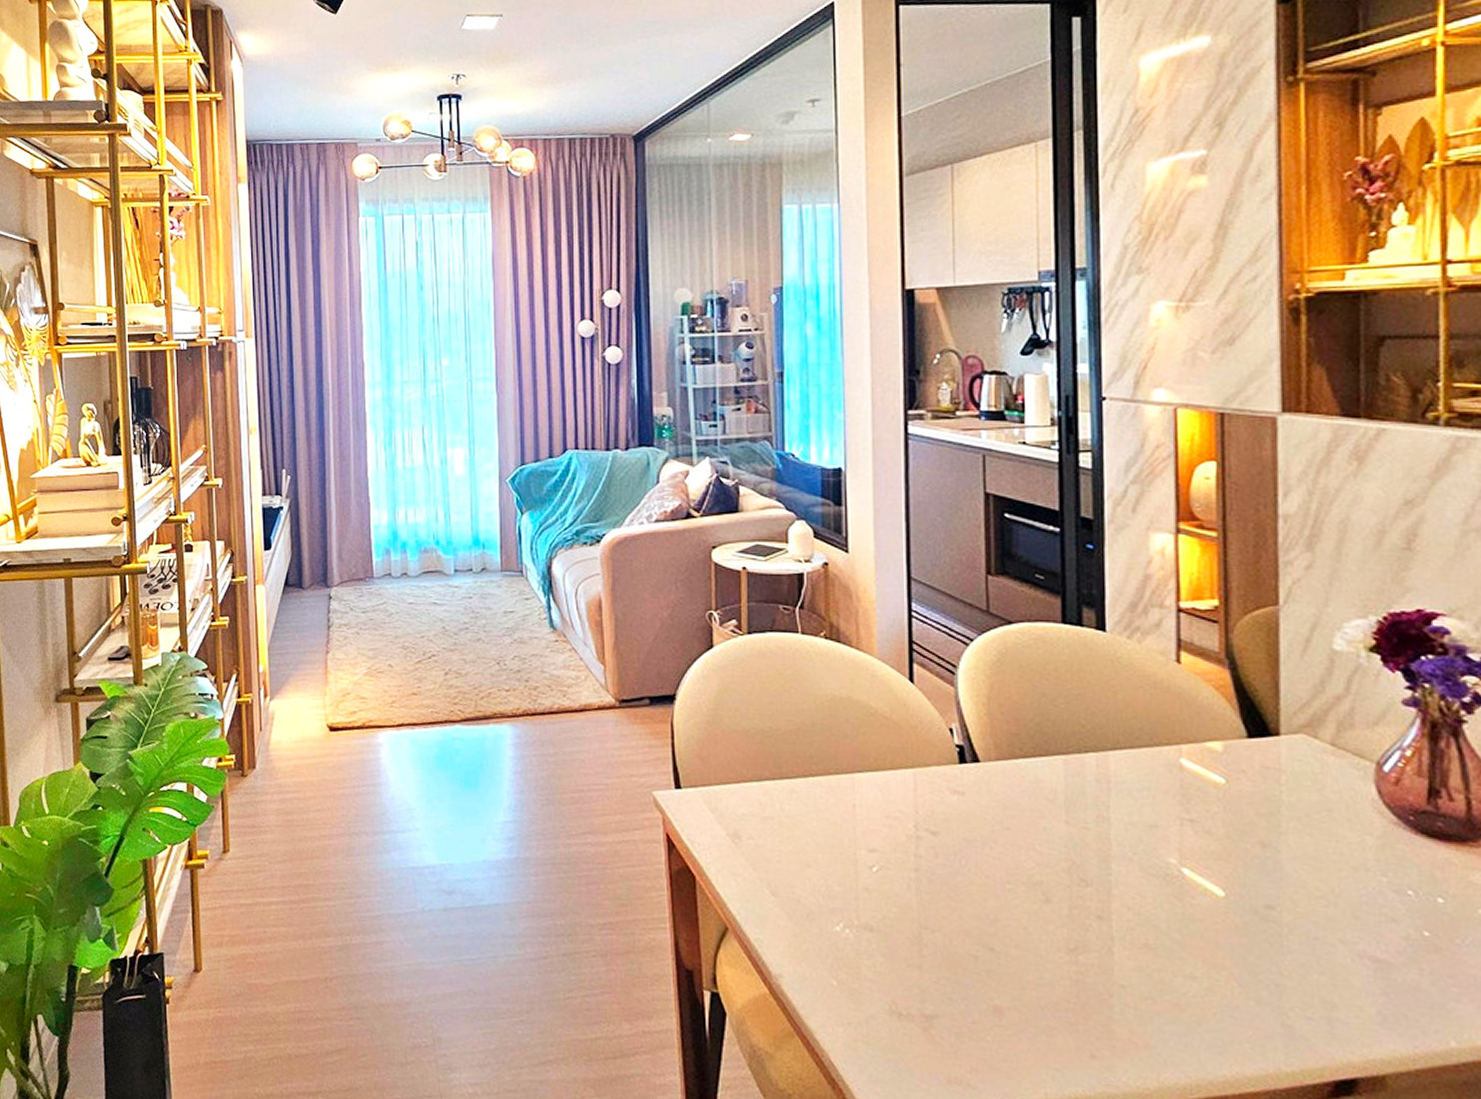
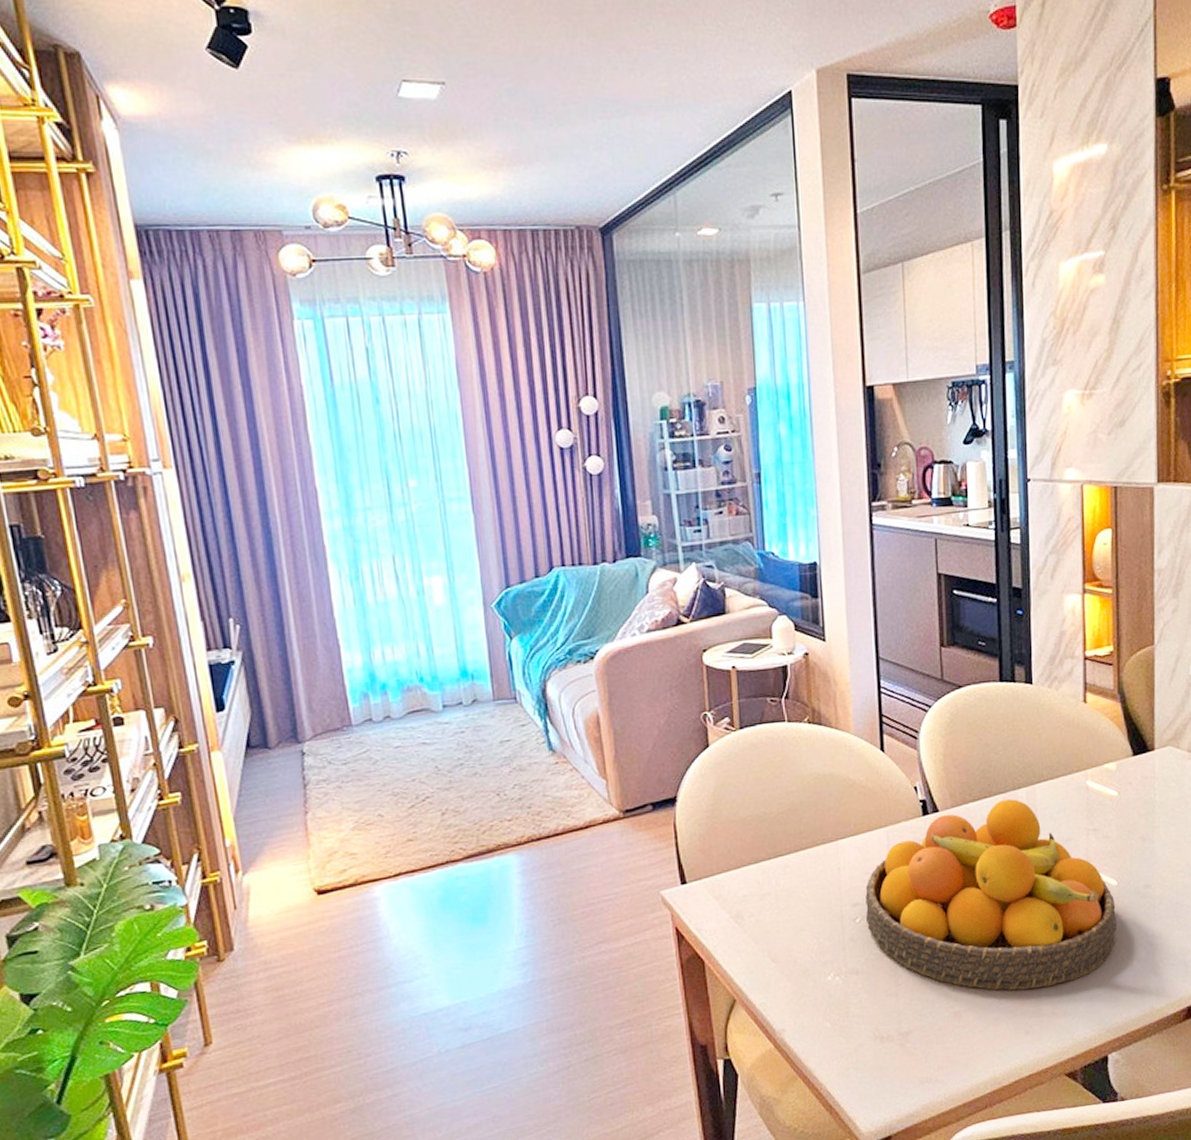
fruit bowl: none [884,762,1225,1005] -> present [865,799,1117,990]

